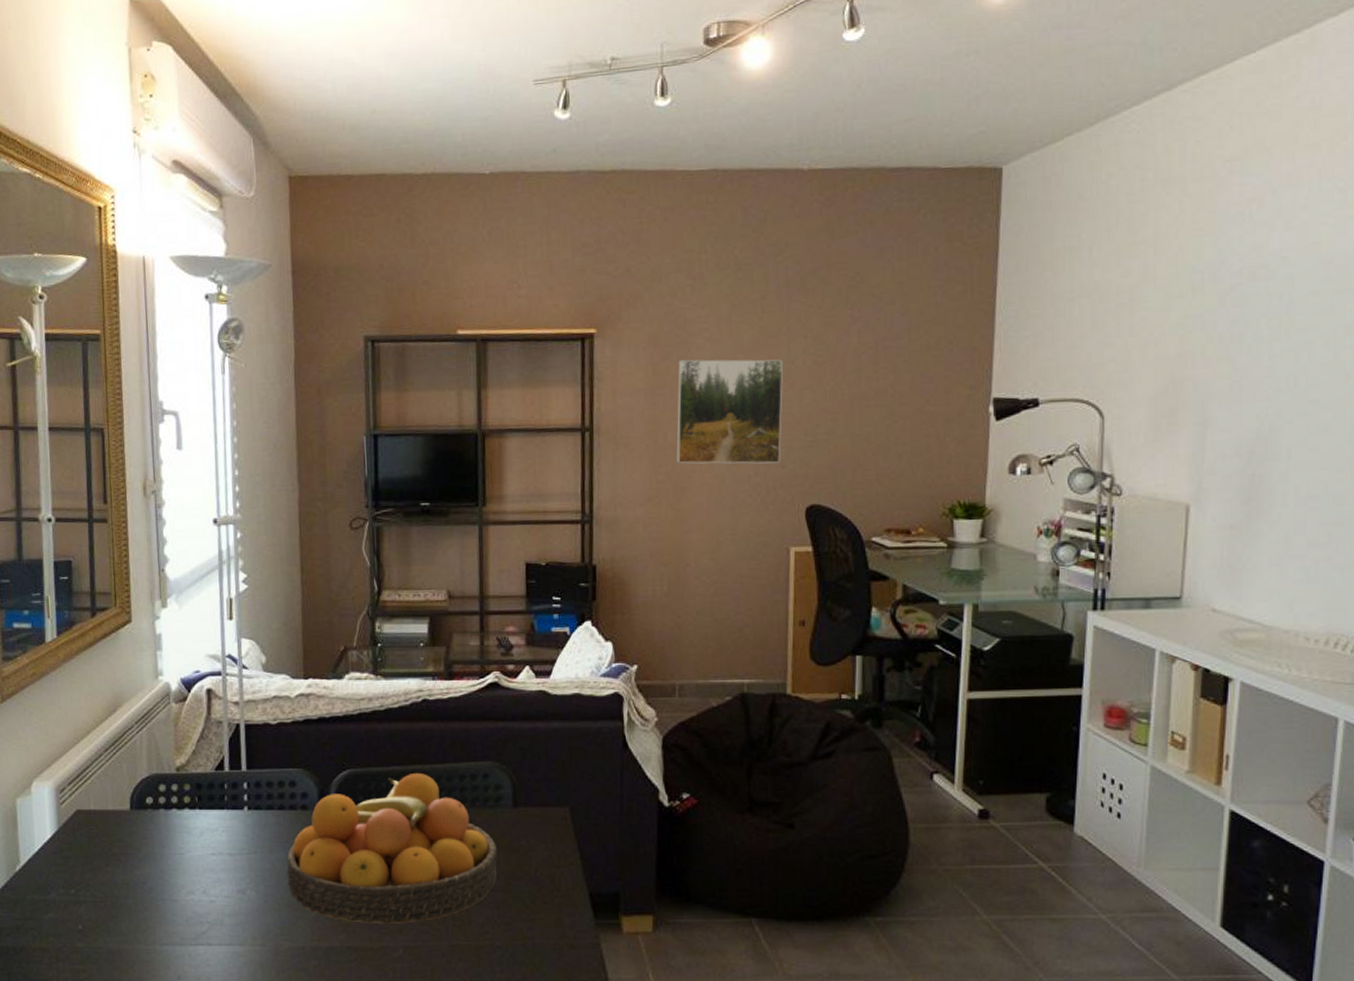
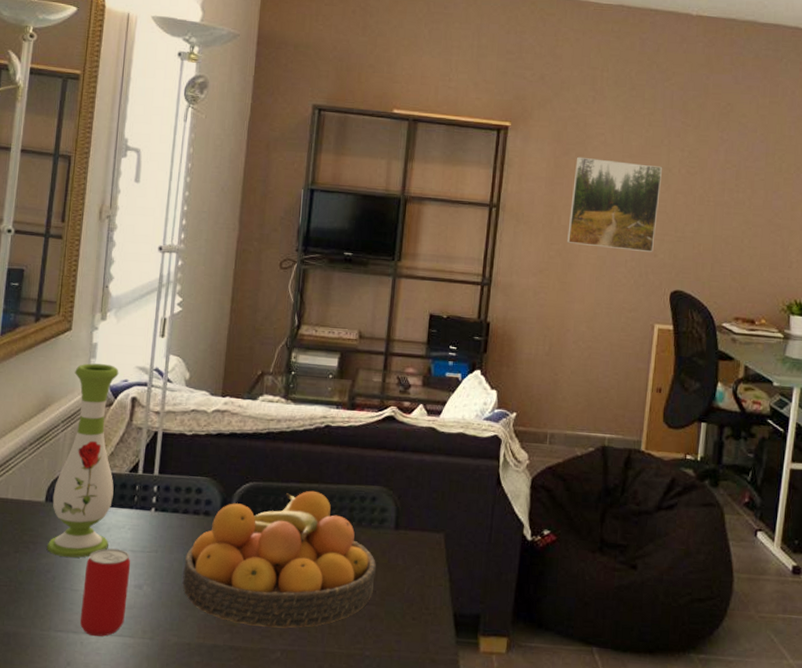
vase: none [137,656,205,867] -> present [46,363,119,558]
beverage can: none [183,854,232,947] -> present [79,548,131,637]

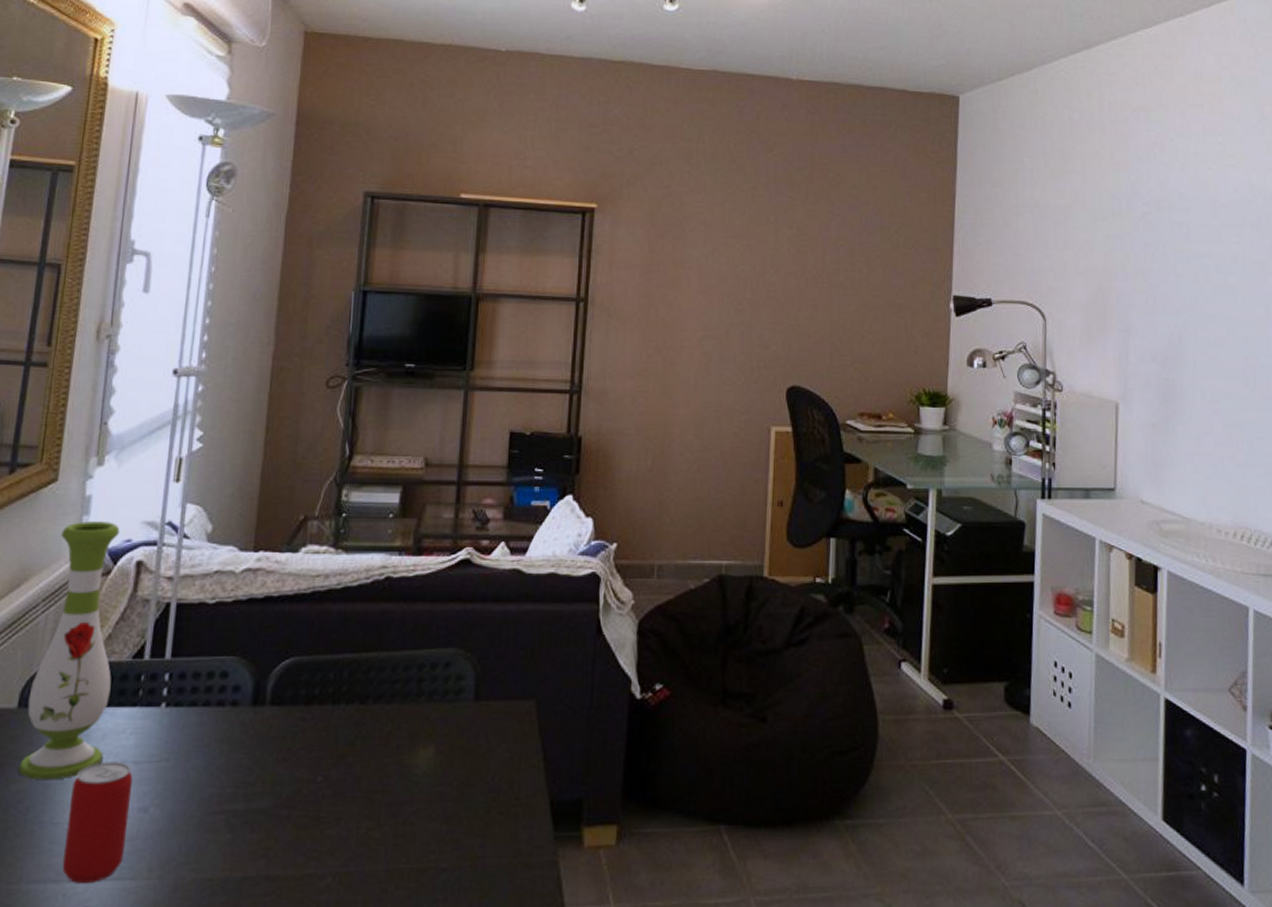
fruit bowl: present [182,490,377,628] -> none [202,661,453,845]
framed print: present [567,156,663,252] -> none [667,239,770,344]

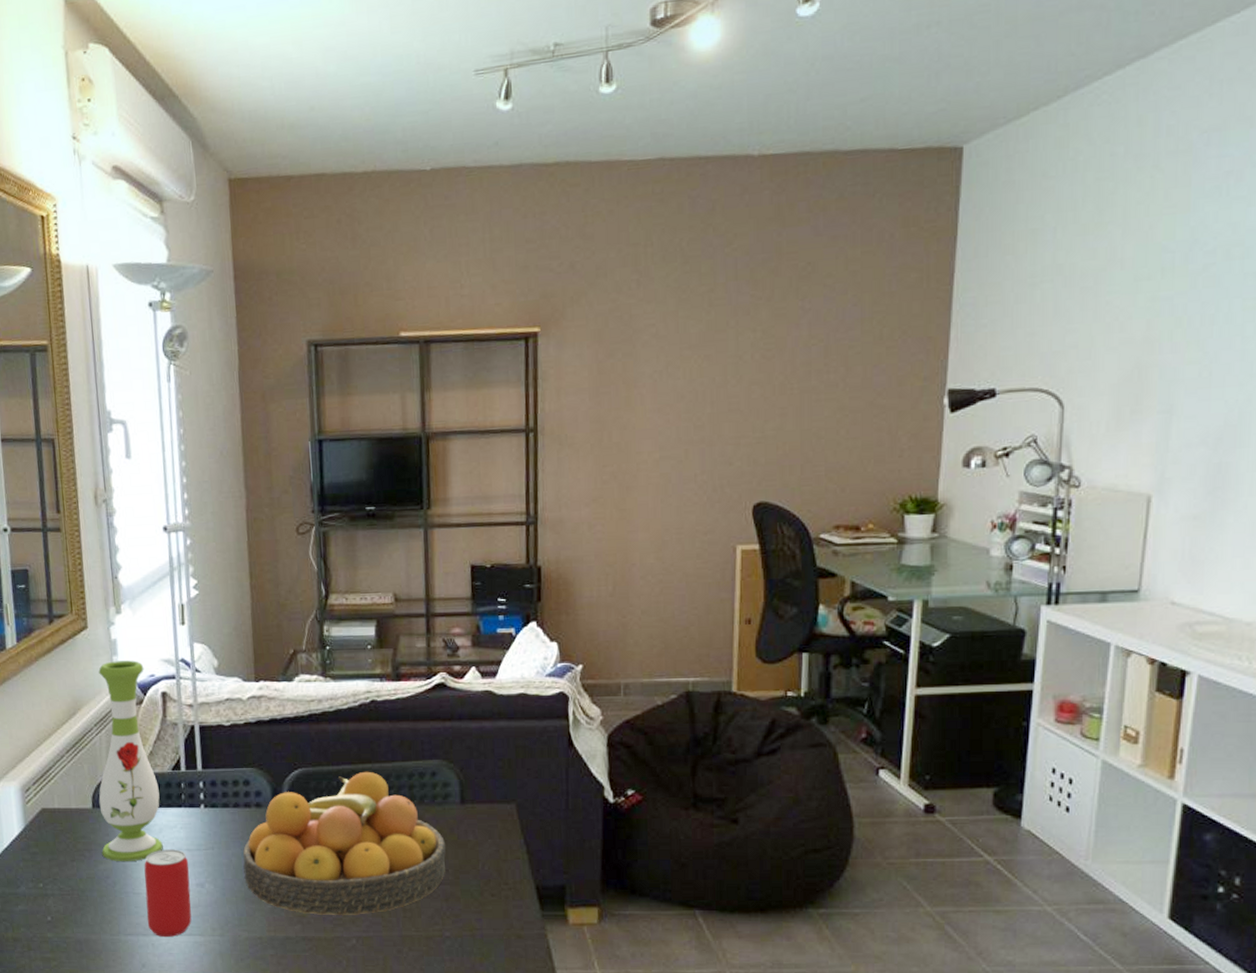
fruit bowl: none [202,661,453,845] -> present [243,771,446,915]

